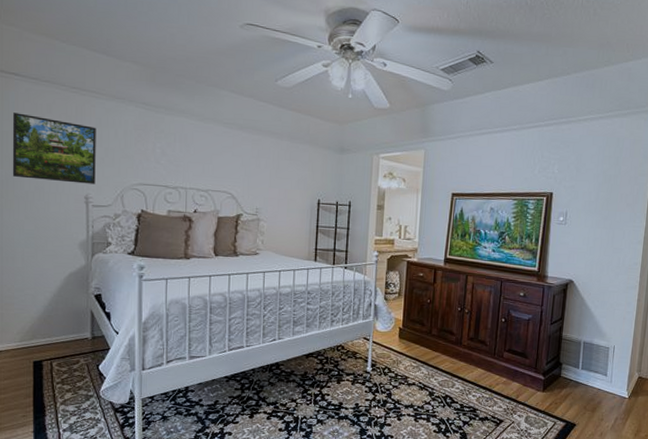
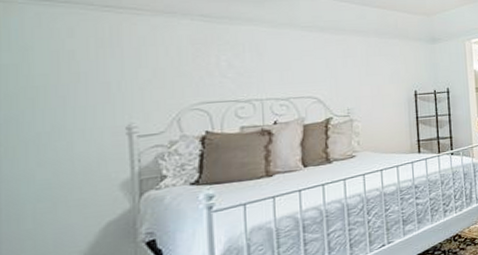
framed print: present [12,112,96,184] -> none [15,41,141,118]

